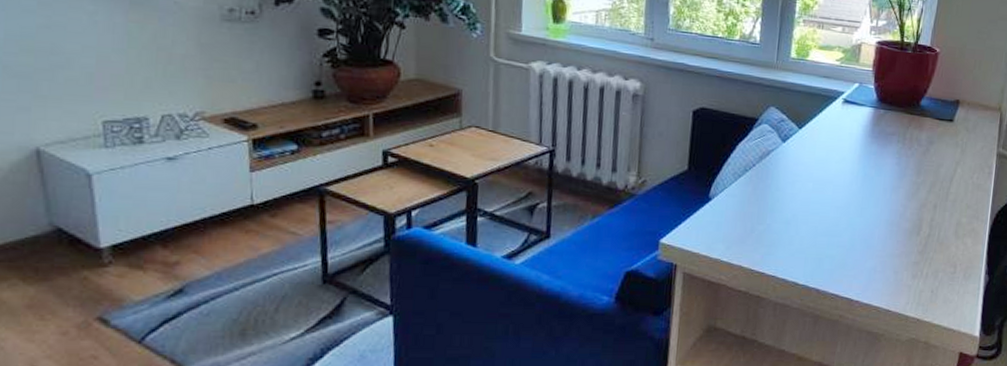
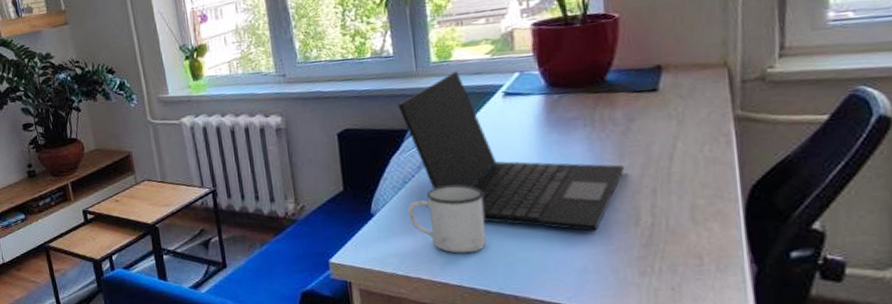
mug: none [742,178,809,246] -> present [407,185,486,254]
laptop: none [754,71,919,236] -> present [398,71,625,231]

